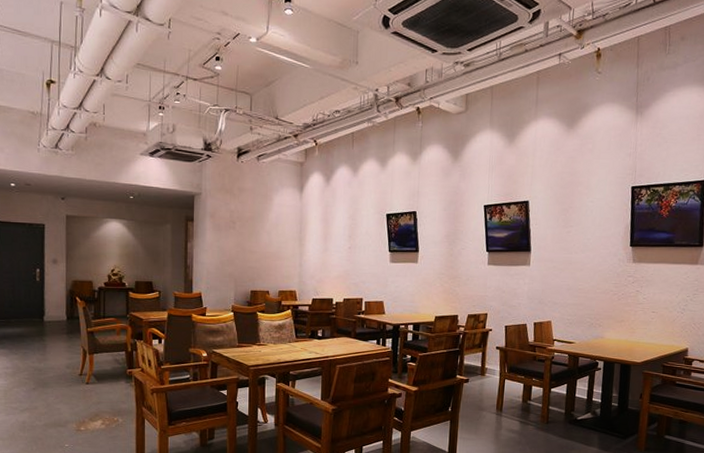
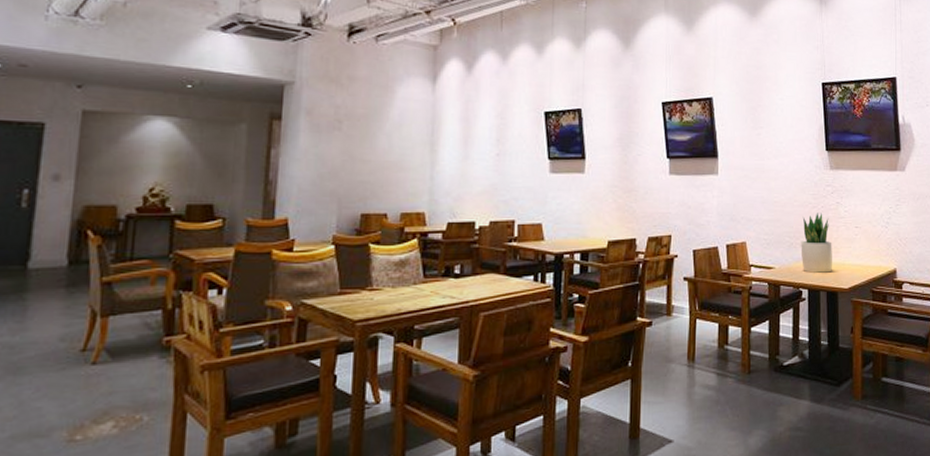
planter: none [599,299,629,349] -> present [801,213,832,273]

